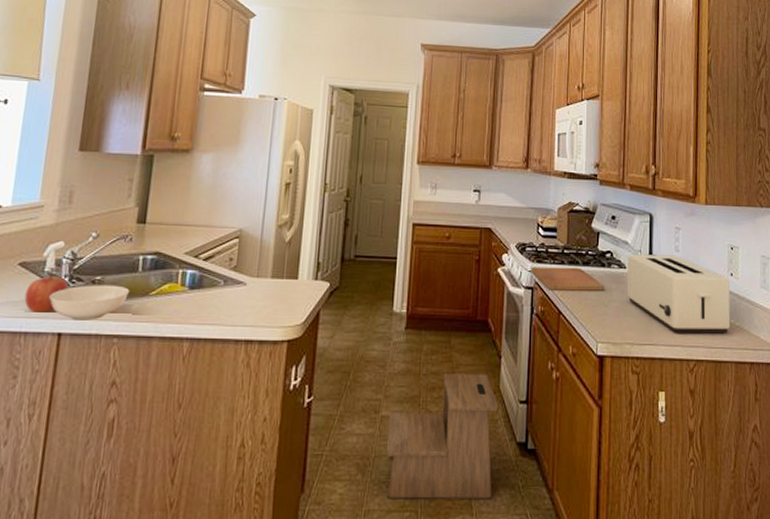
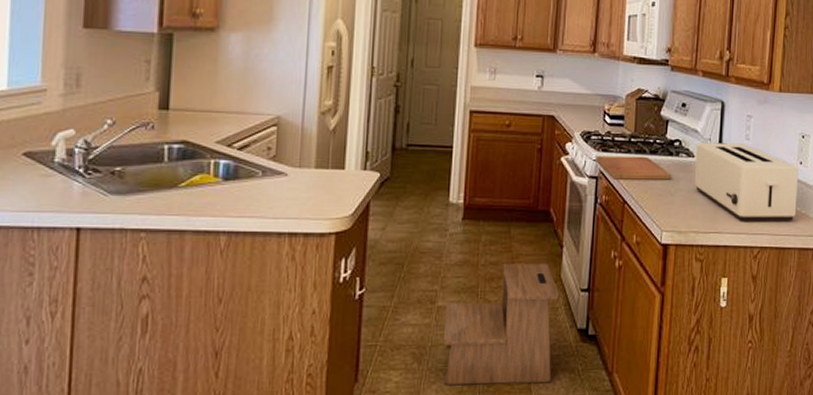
fruit: present [24,274,69,312] -> none [33,164,85,206]
bowl: present [49,285,130,321] -> none [63,176,156,214]

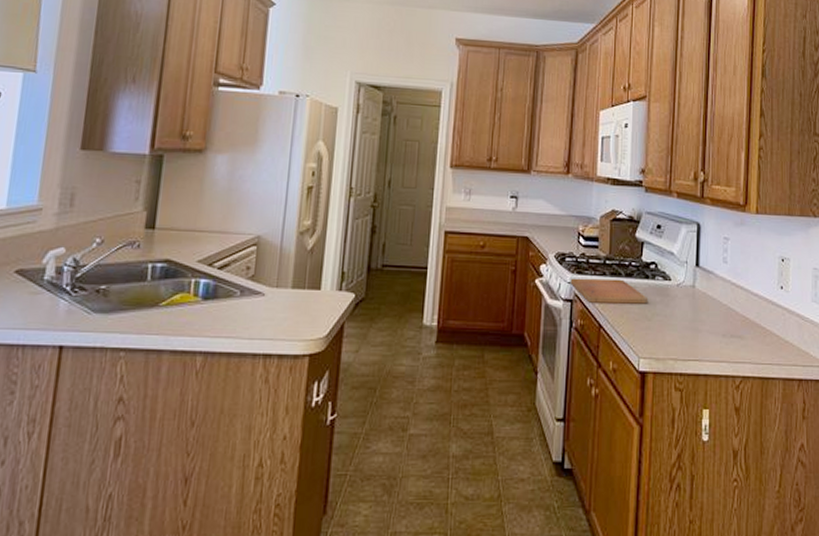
step stool: present [444,263,560,385] -> none [414,389,534,521]
toaster: present [694,142,799,221] -> none [671,265,780,349]

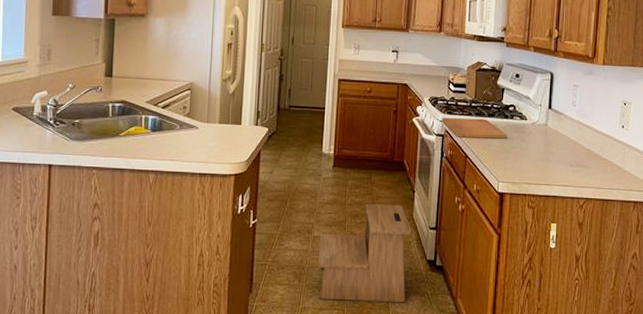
step stool: none [414,389,534,521] -> present [319,203,412,303]

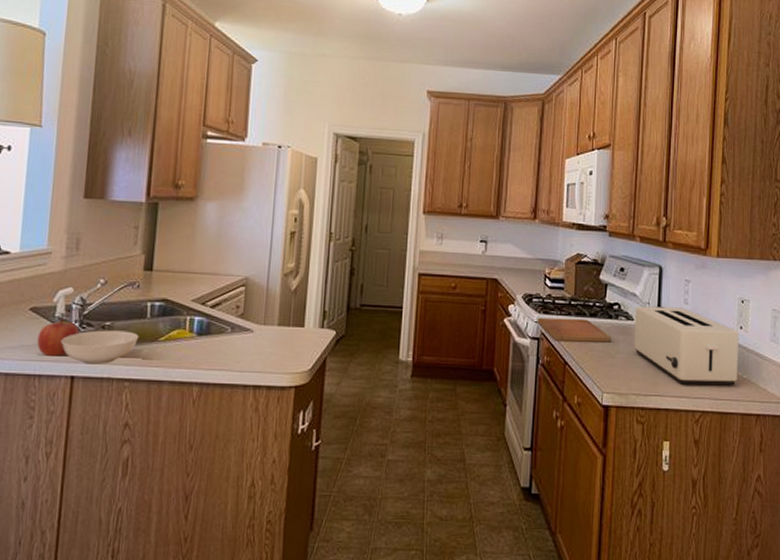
fruit: none [20,117,54,148] -> present [37,319,80,356]
bowl: none [39,126,104,155] -> present [61,330,140,365]
step stool: present [319,203,412,303] -> none [393,419,503,540]
toaster: none [526,108,621,177] -> present [634,306,740,386]

